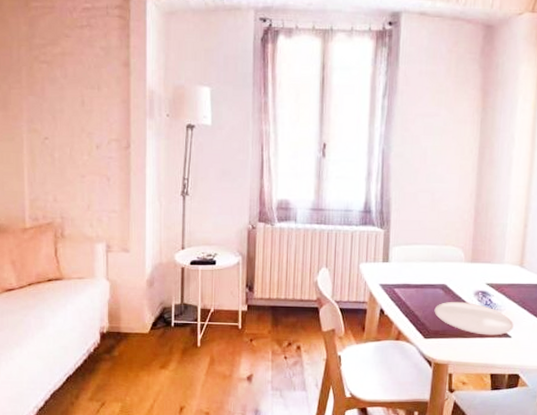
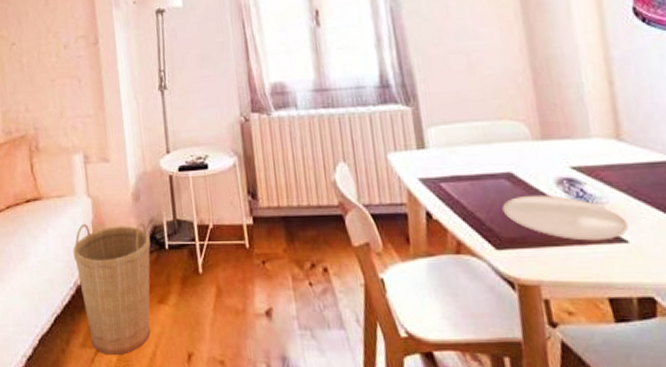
basket: none [89,302,159,407] -> present [73,221,151,355]

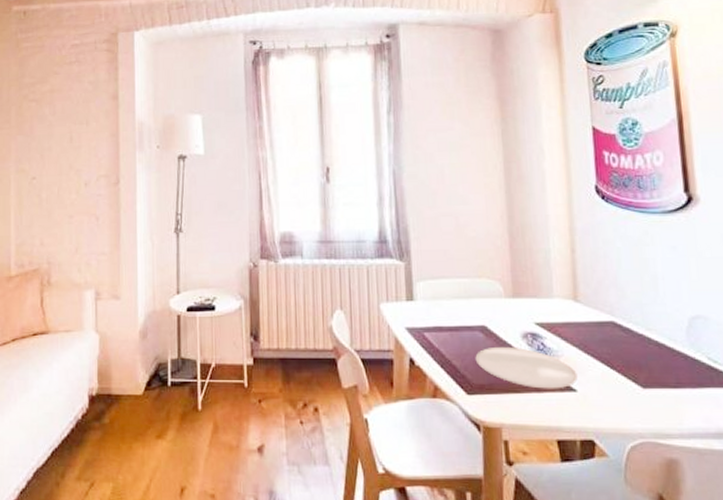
basket: present [73,221,151,355] -> none [76,358,153,488]

